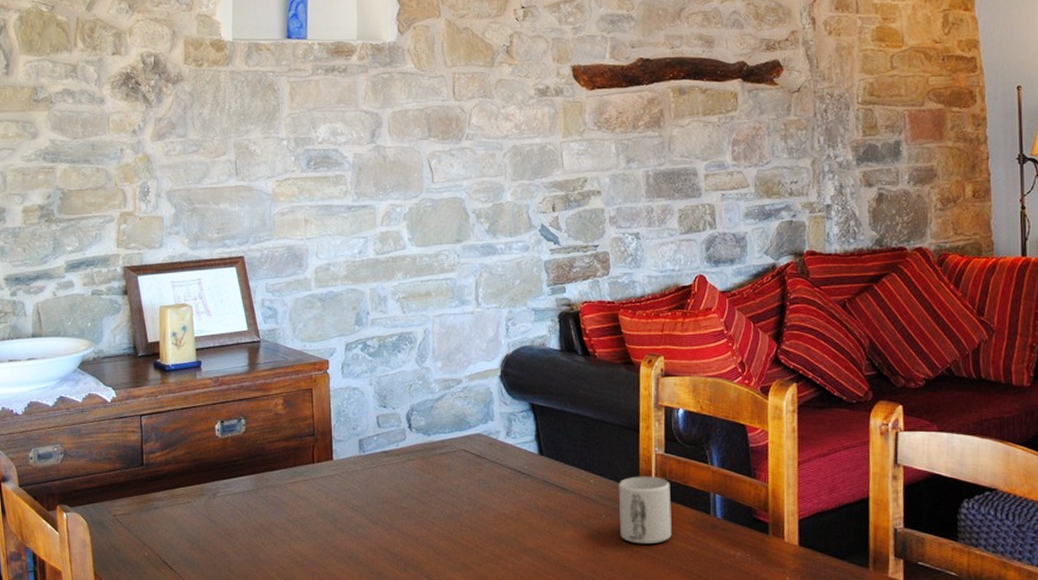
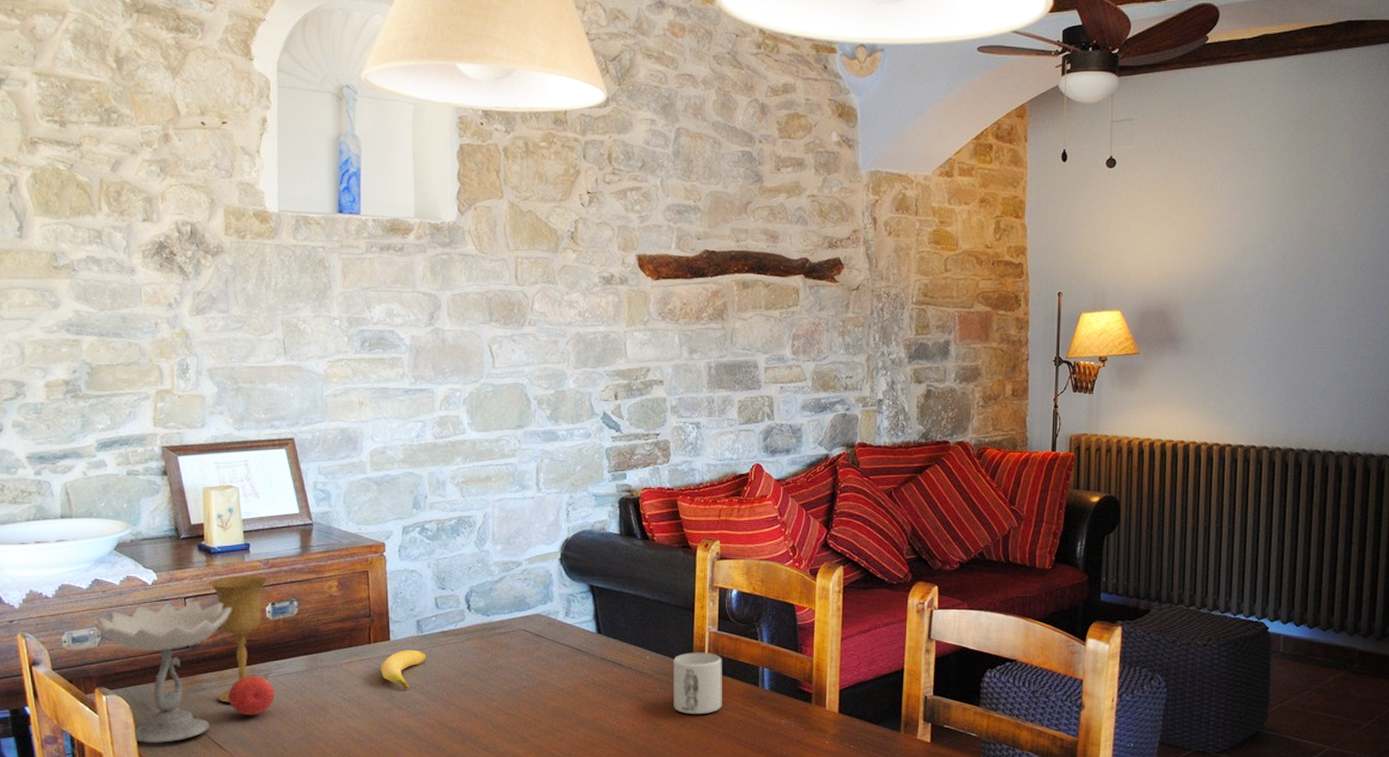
goblet: none [58,393,222,562] -> present [94,575,275,743]
banana: none [323,470,368,511] -> present [380,650,427,689]

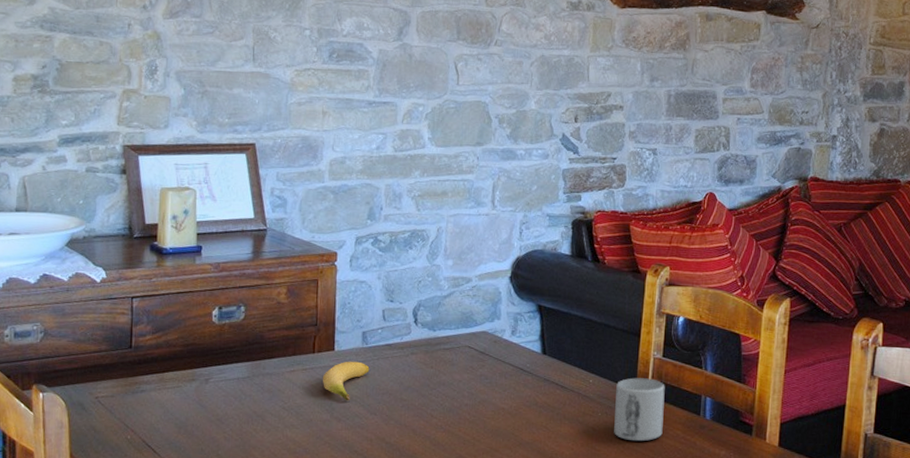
goblet: present [94,575,275,743] -> none [38,278,218,444]

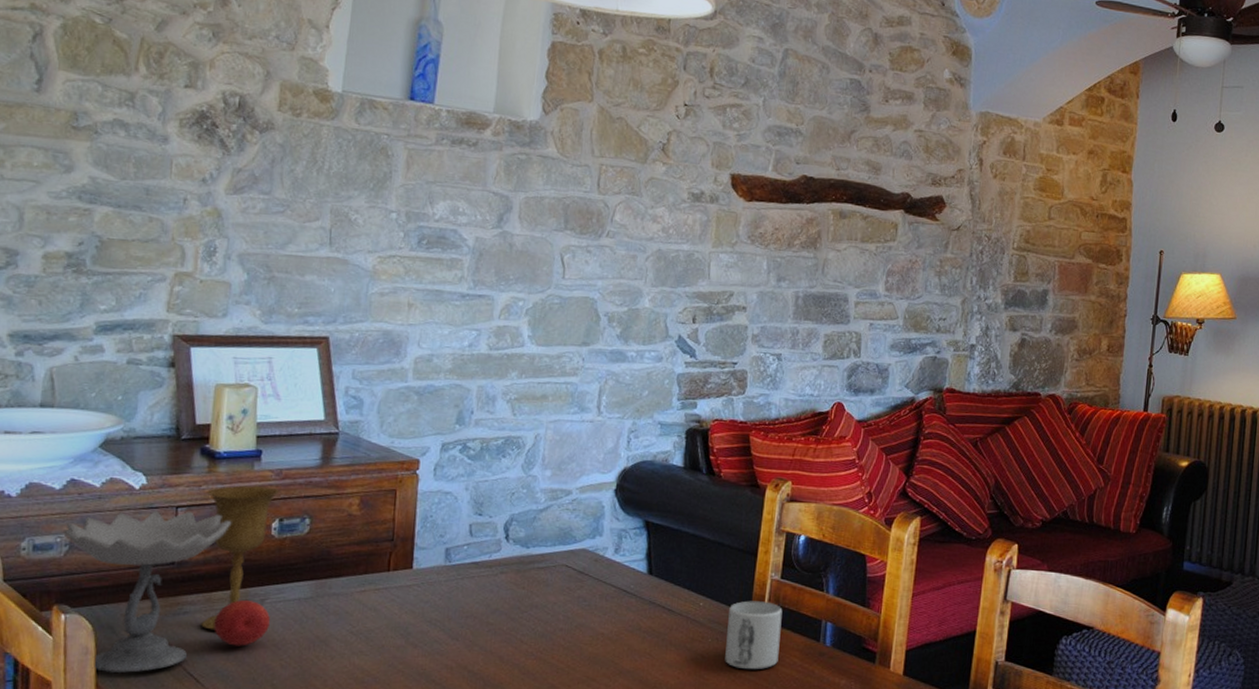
goblet: none [38,278,218,444] -> present [62,485,280,673]
banana: present [322,361,370,401] -> none [397,580,453,625]

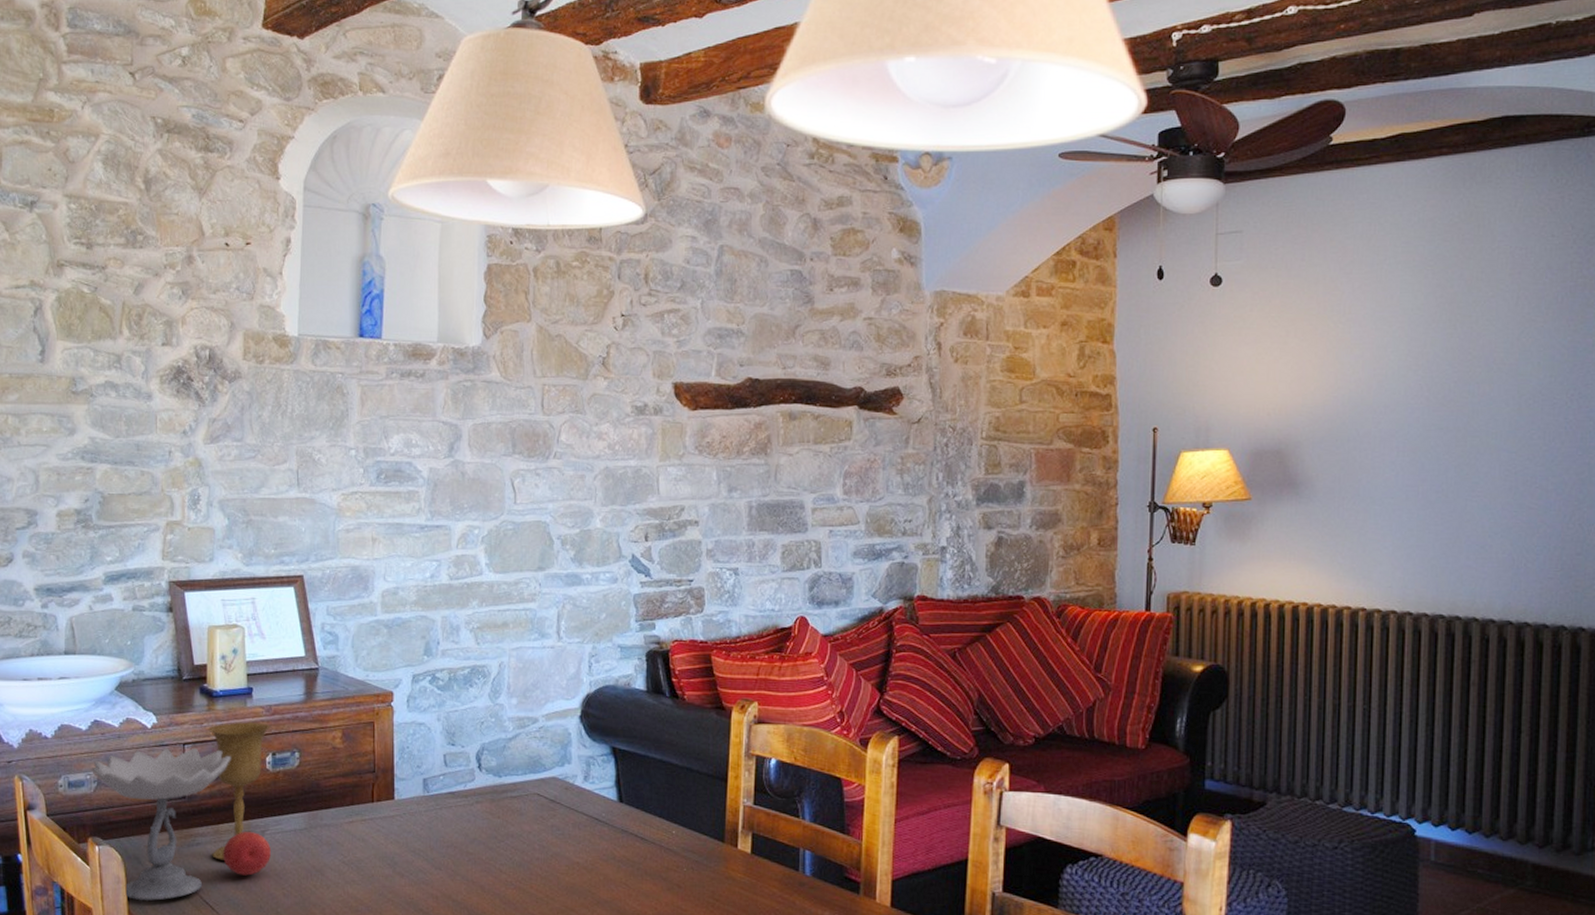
mug: present [725,600,783,670] -> none [702,828,758,901]

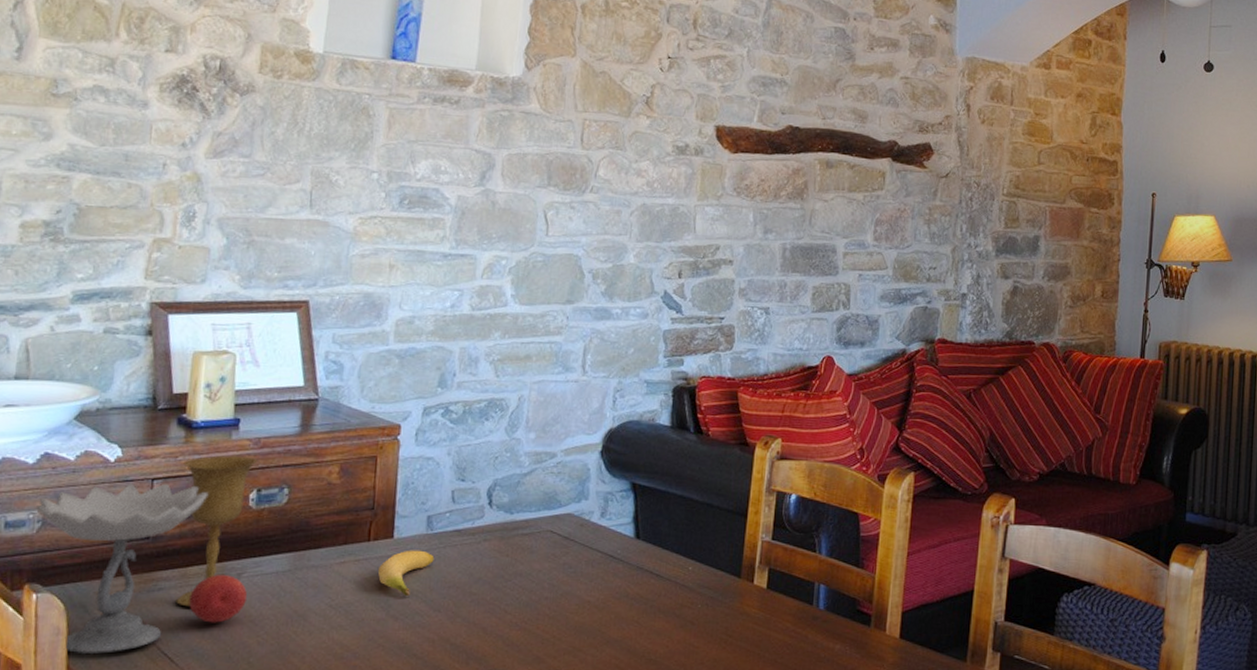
banana: none [382,810,432,855] -> present [377,550,435,597]

